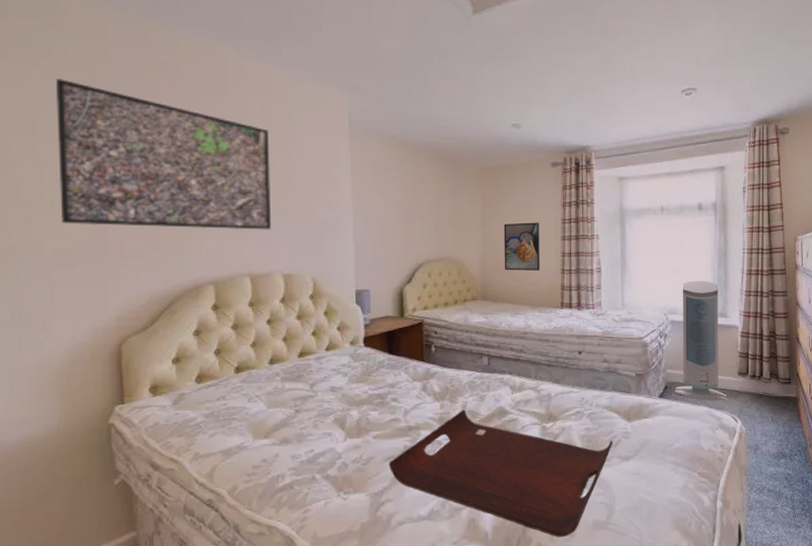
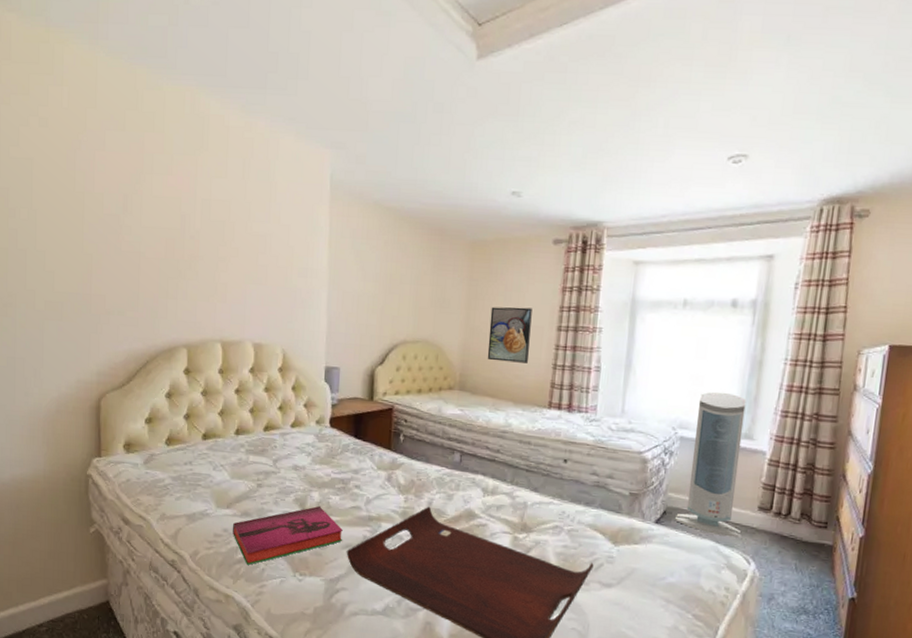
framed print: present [55,79,272,230] -> none [50,128,248,296]
hardback book: none [272,423,385,492] -> present [233,505,343,565]

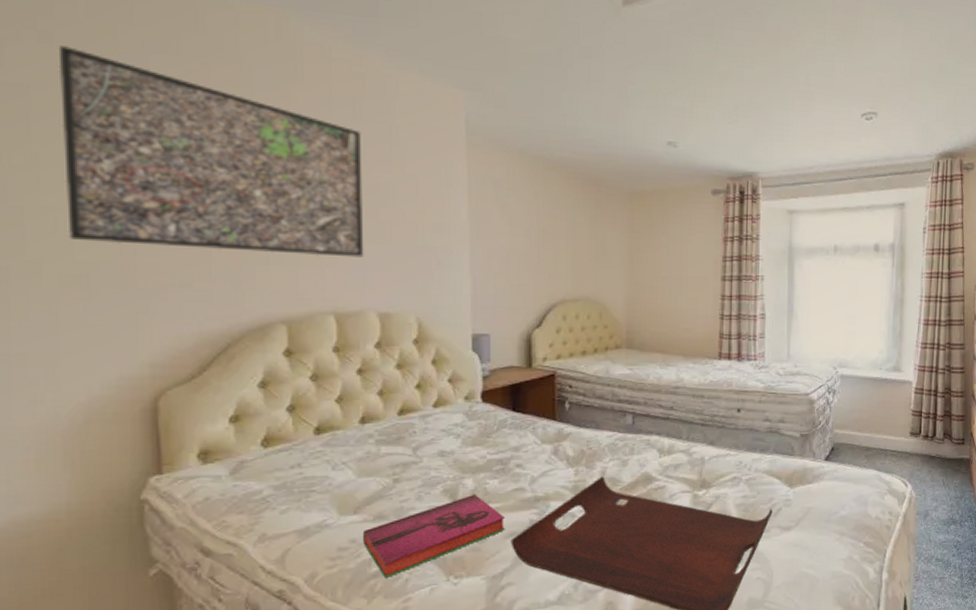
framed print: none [50,128,248,296] -> present [58,45,364,258]
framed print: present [487,307,532,363] -> none [654,258,696,315]
air purifier: present [675,391,747,538] -> none [842,330,898,464]

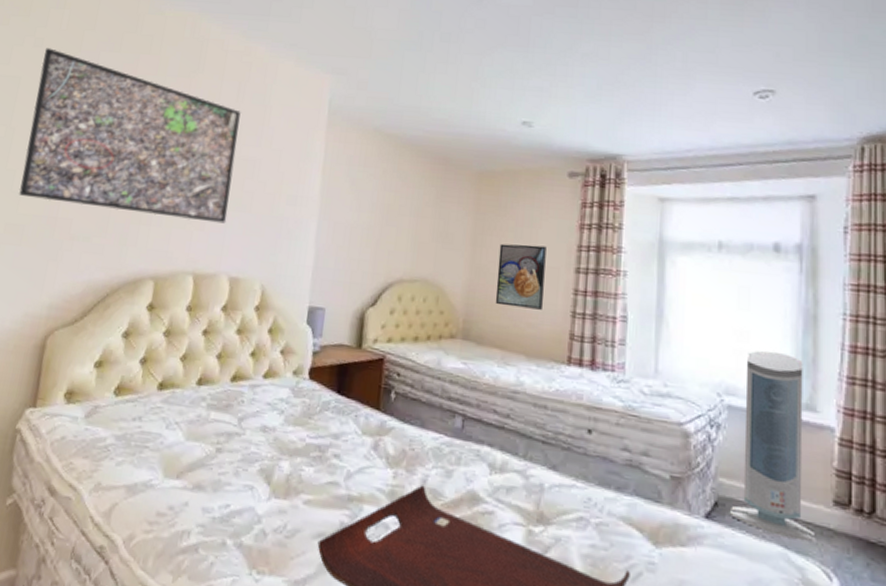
hardback book: present [363,493,506,578] -> none [179,479,315,557]
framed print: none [654,258,696,315] -> present [495,243,547,310]
air purifier: none [842,330,898,464] -> present [730,350,816,543]

